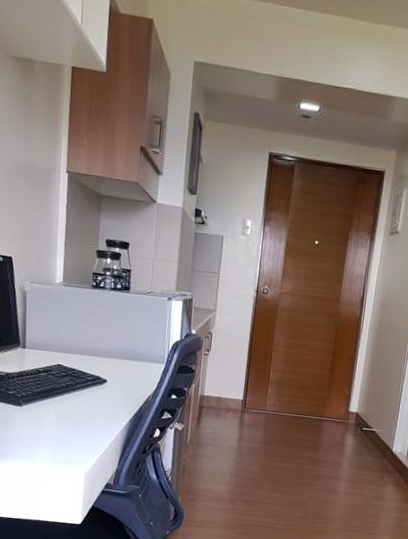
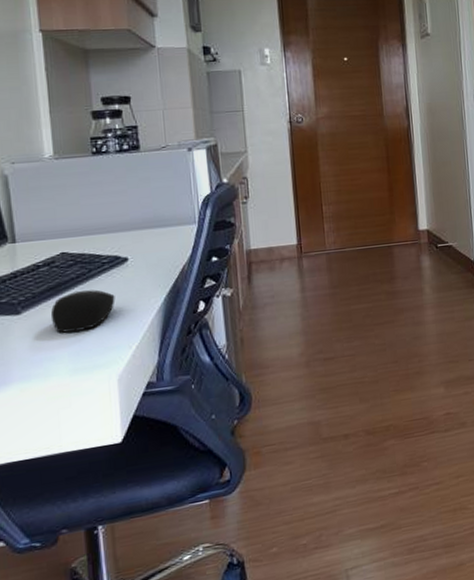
computer mouse: none [43,398,93,430] -> present [50,289,116,333]

